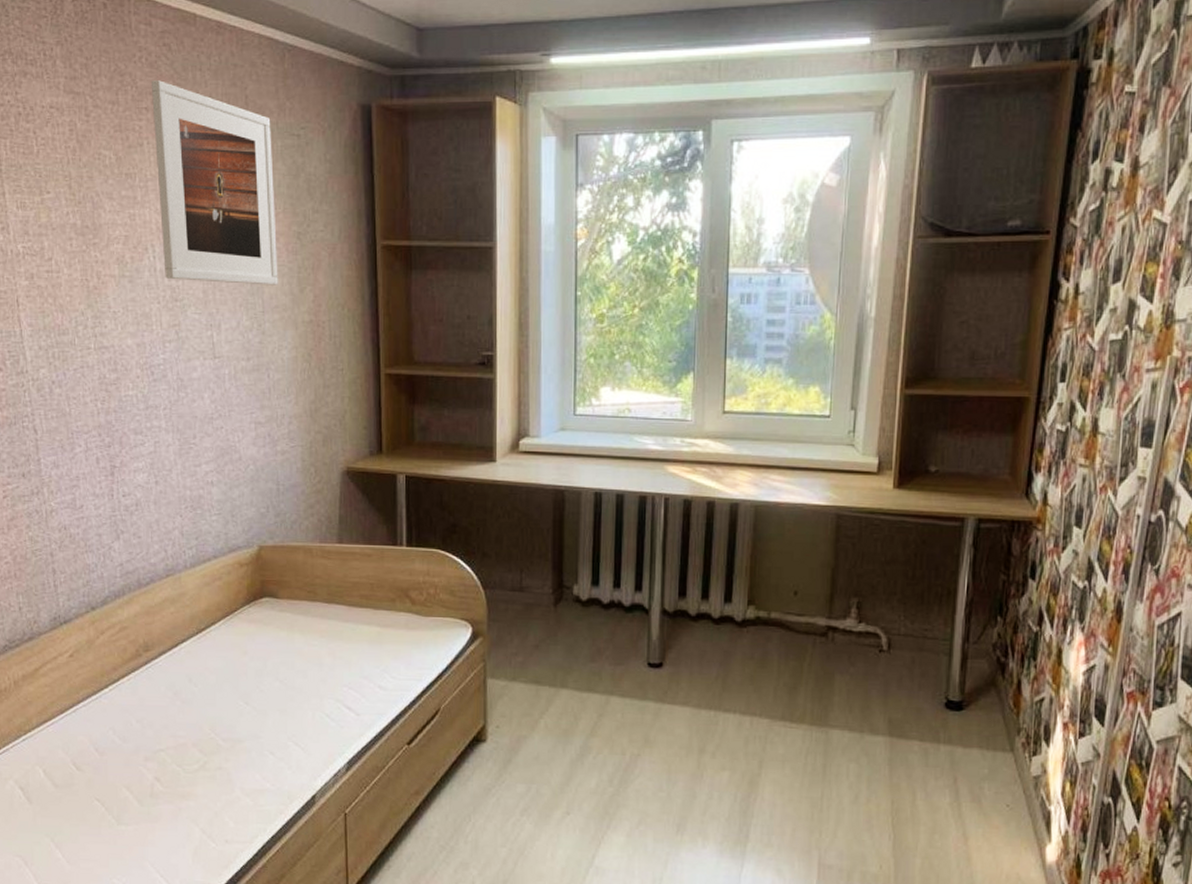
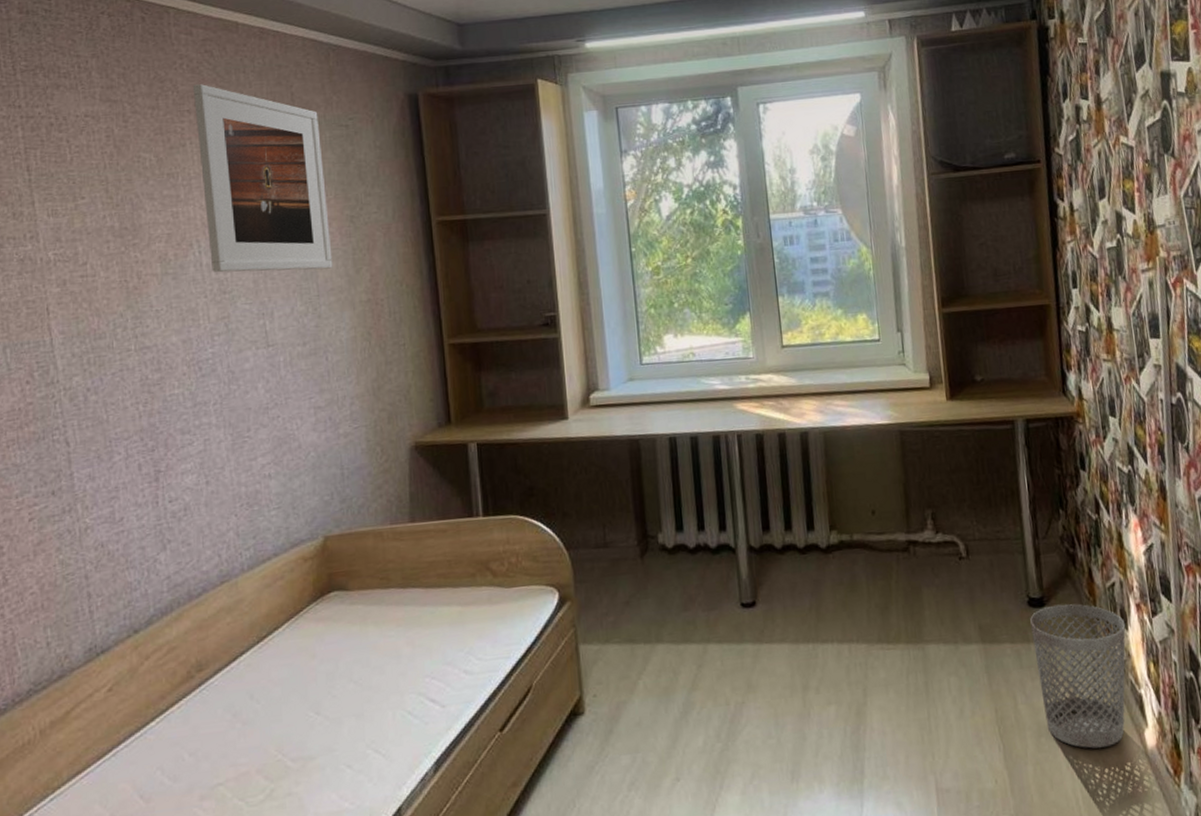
wastebasket: none [943,711,1048,854] -> present [1030,604,1126,749]

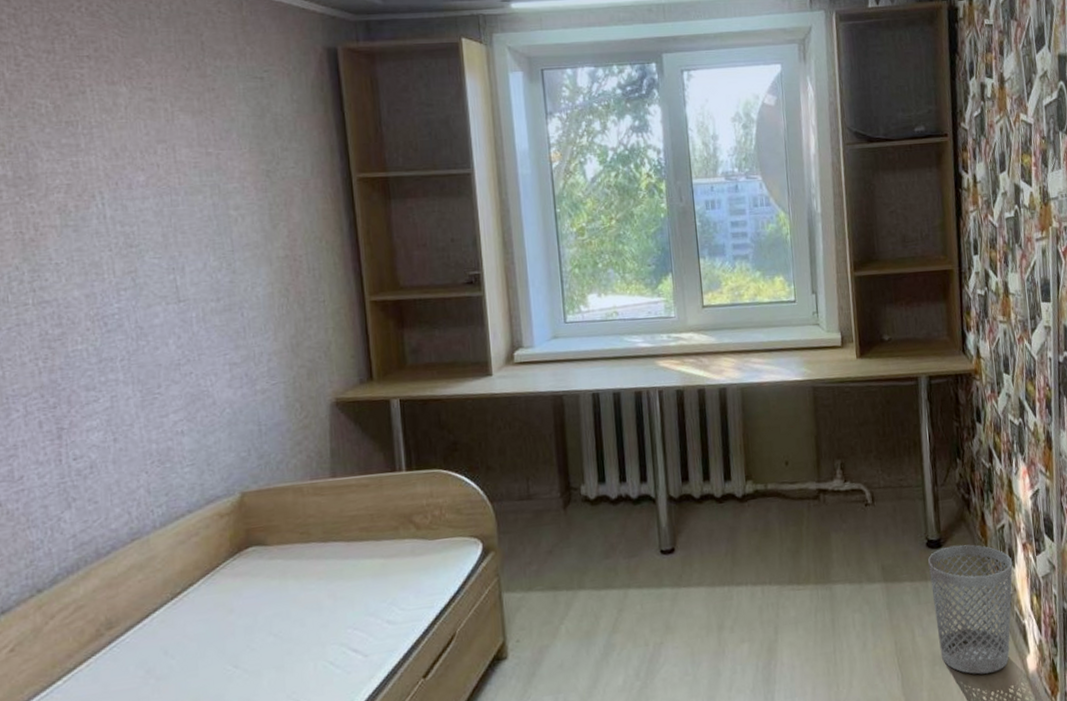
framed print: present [192,84,333,273] -> none [92,29,248,226]

